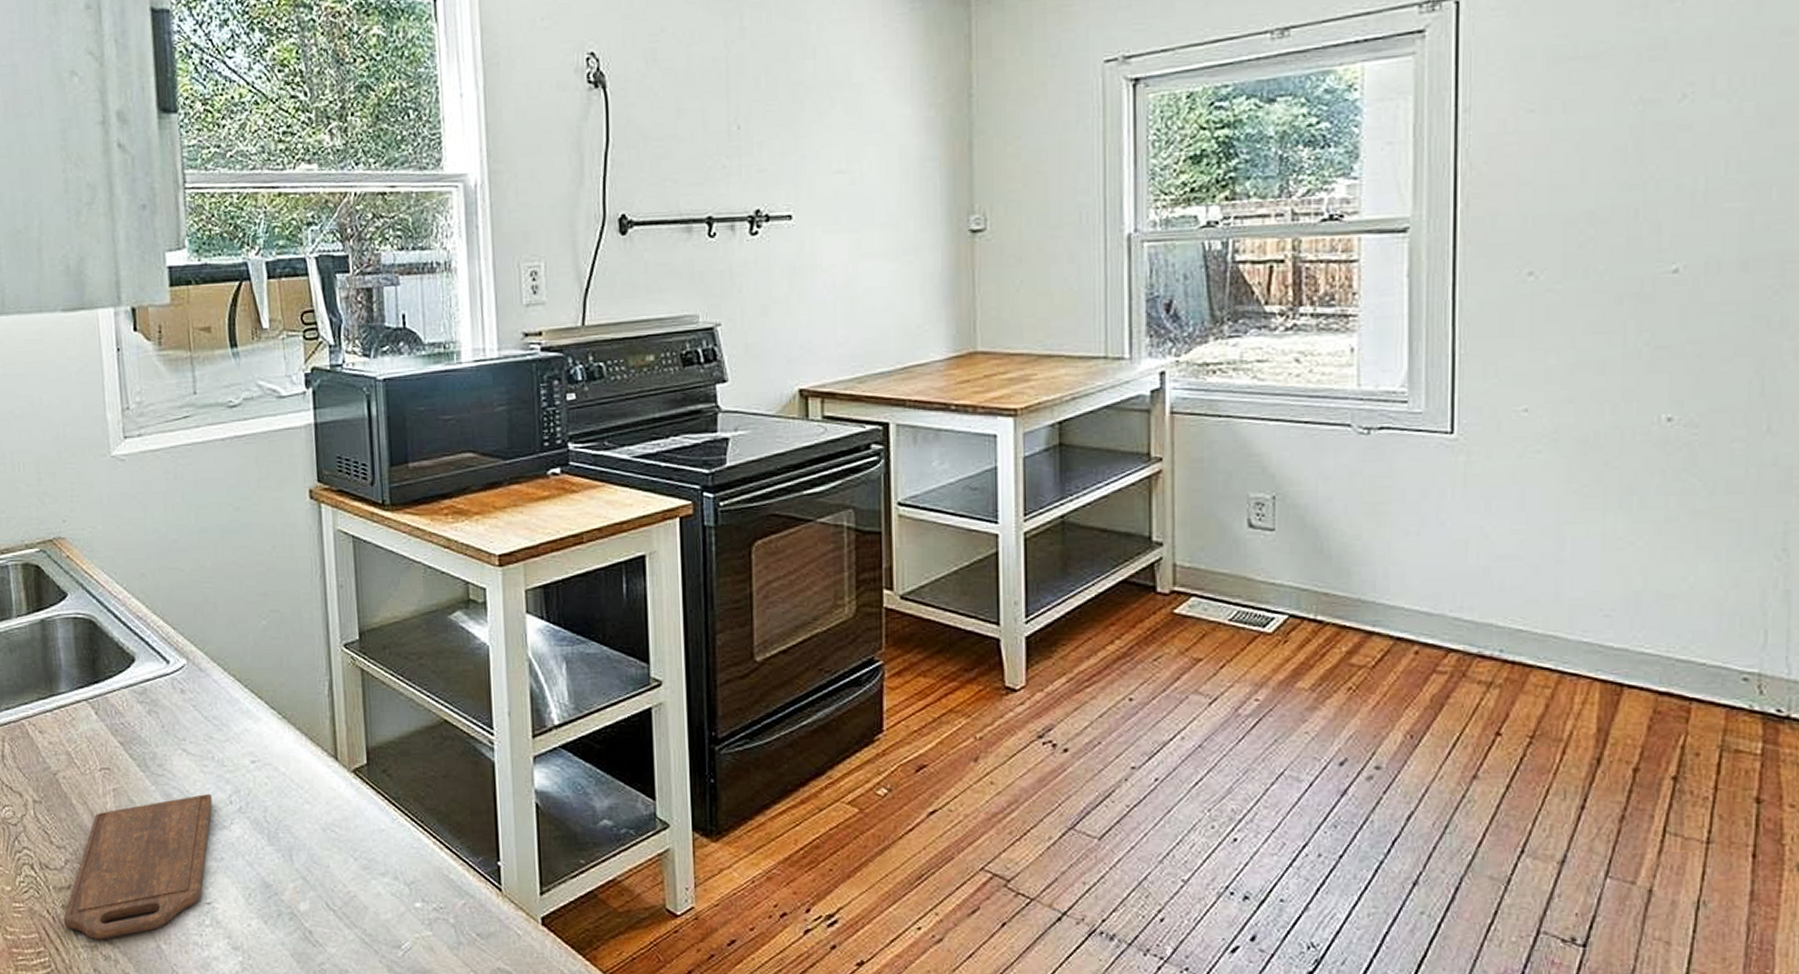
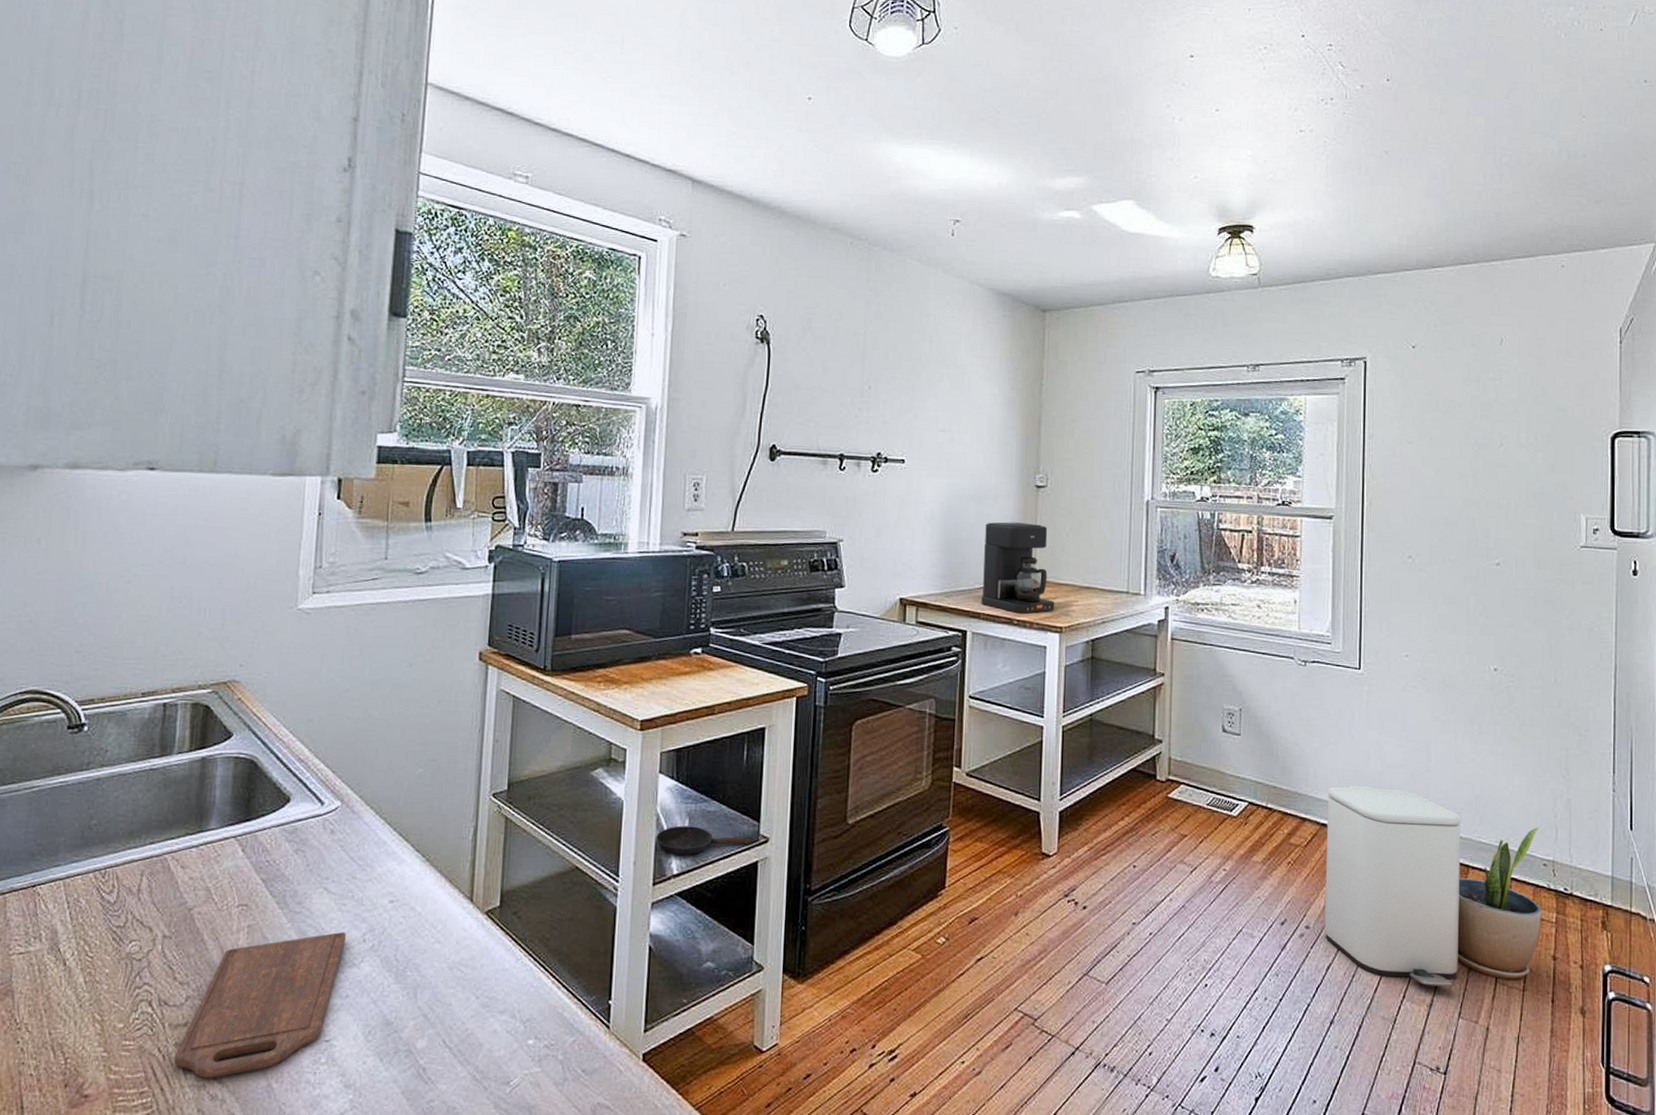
frying pan: none [530,671,646,704] -> present [656,825,755,856]
coffee maker: none [905,279,1006,396] -> present [981,522,1055,614]
pedal bin: none [1402,587,1612,839] -> present [1324,785,1462,987]
potted plant: none [1603,630,1739,828] -> present [1457,827,1542,979]

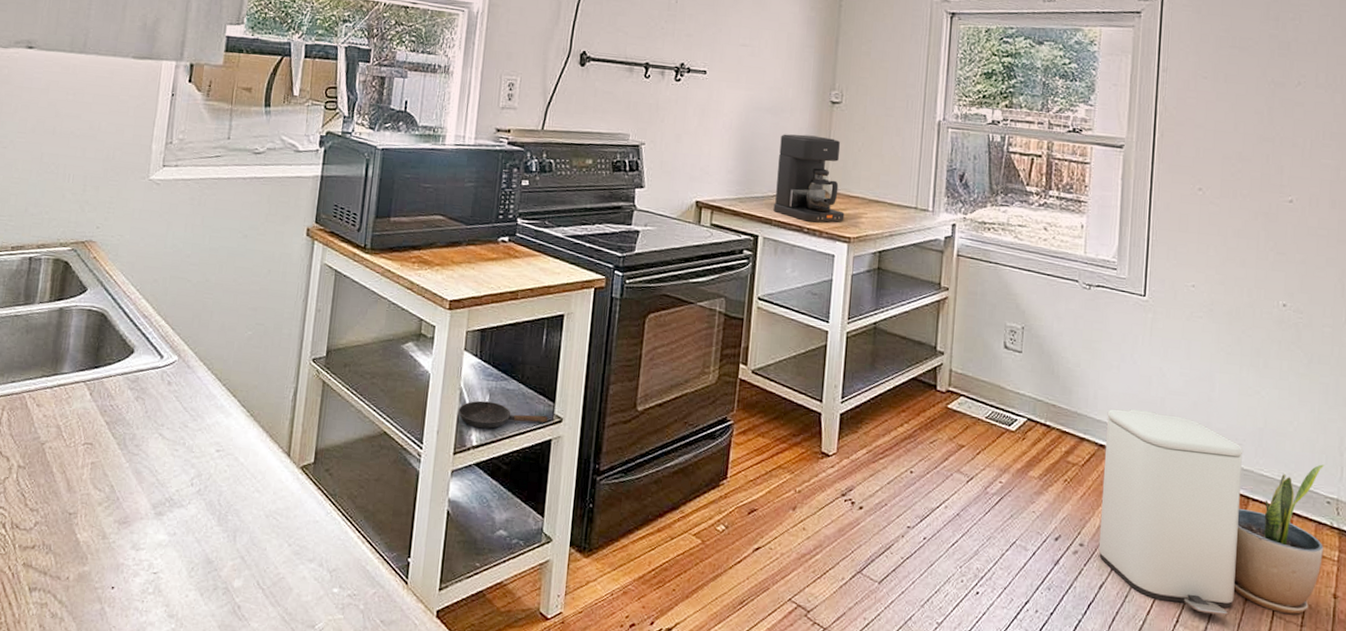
cutting board: present [173,932,346,1078] -> none [21,475,177,598]

